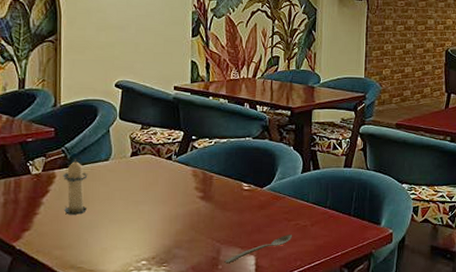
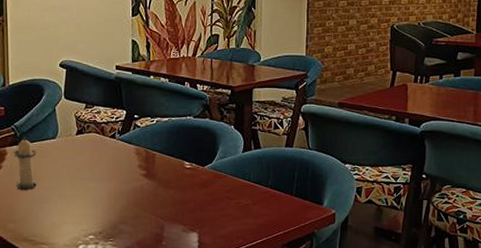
spoon: present [224,235,292,264] -> none [168,213,234,240]

